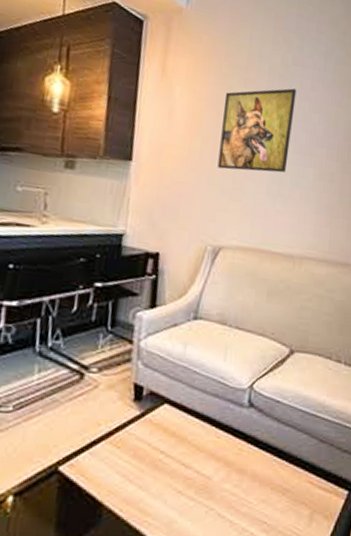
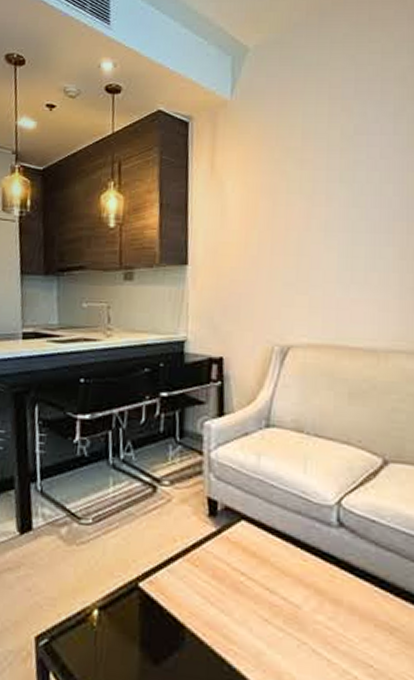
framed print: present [217,88,297,173] -> none [278,161,363,261]

